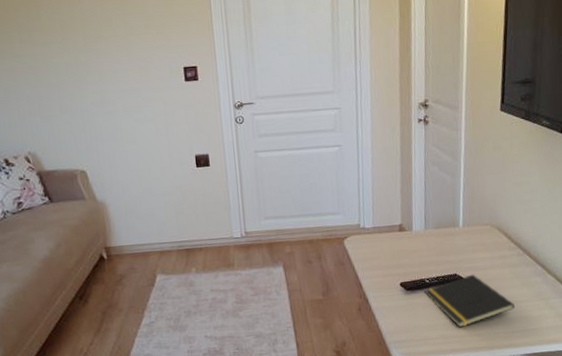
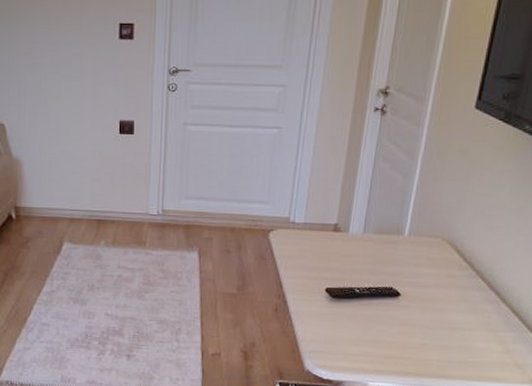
notepad: present [425,274,515,328] -> none [353,290,456,348]

